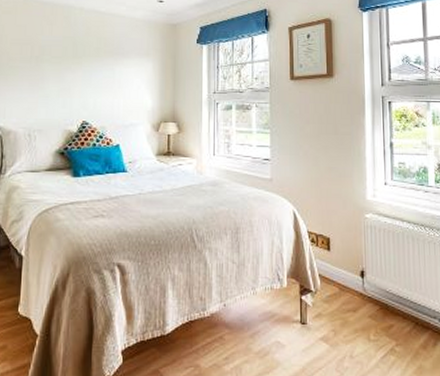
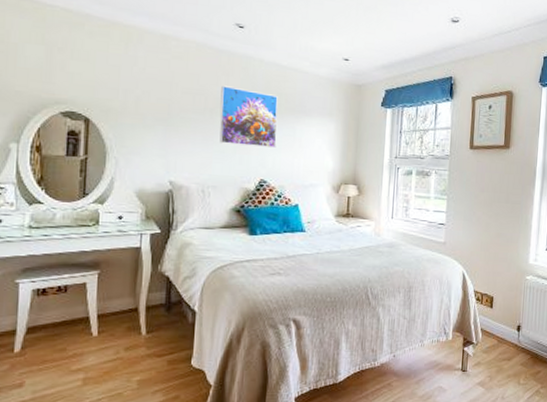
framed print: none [44,34,98,90] -> present [219,85,278,148]

